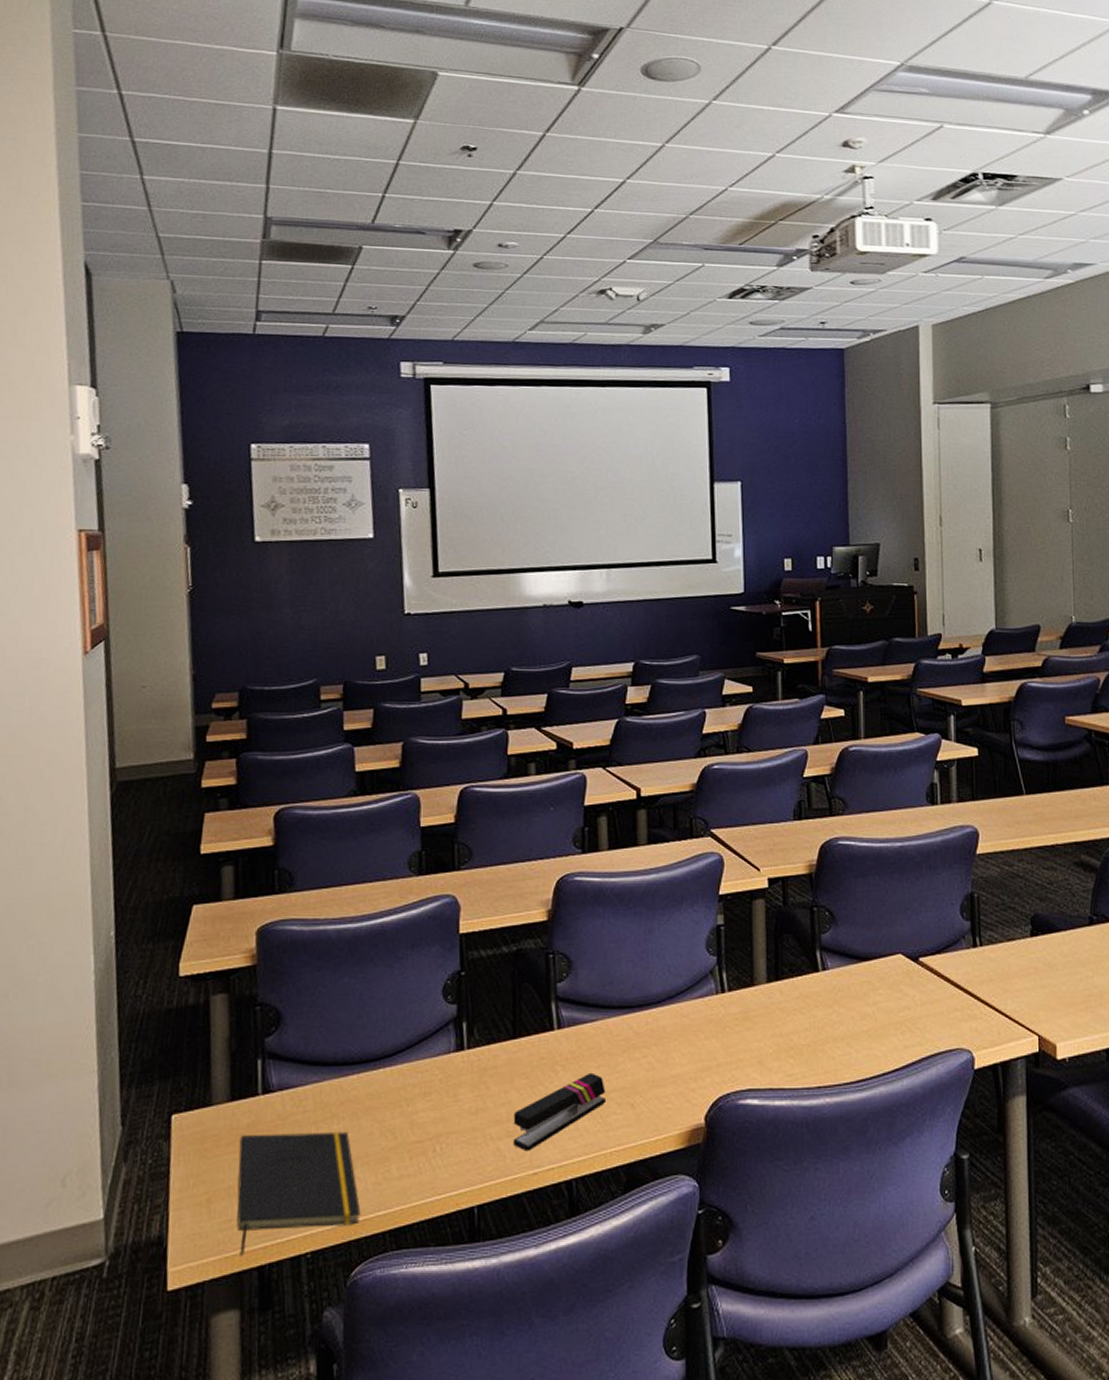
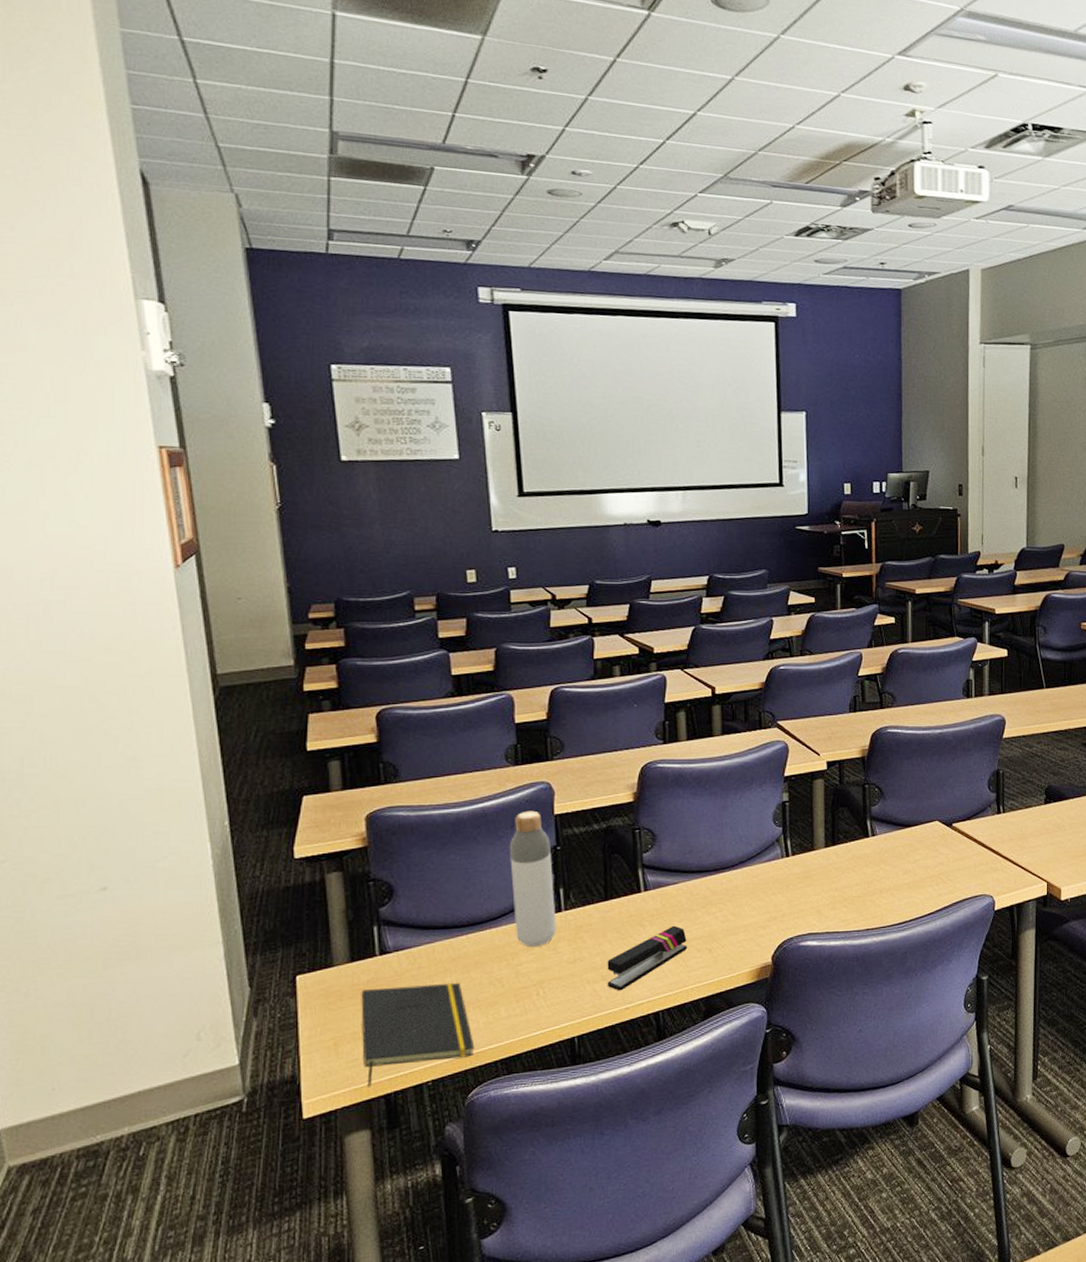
bottle: none [408,928,458,1093] -> present [509,810,556,948]

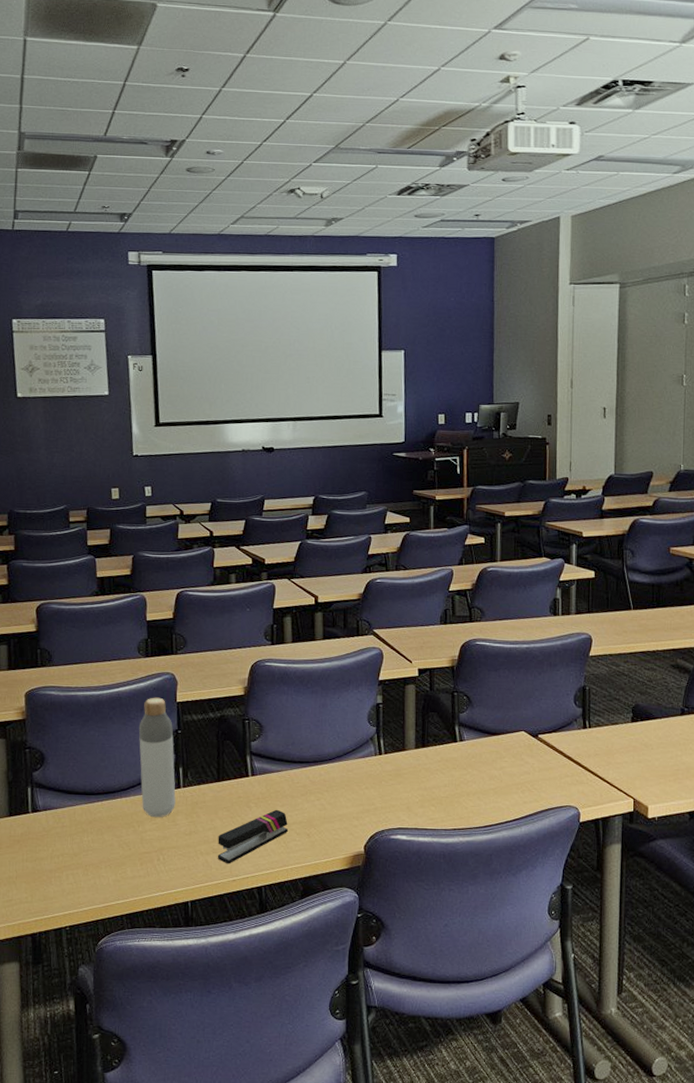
notepad: present [361,982,475,1087] -> none [15,841,105,926]

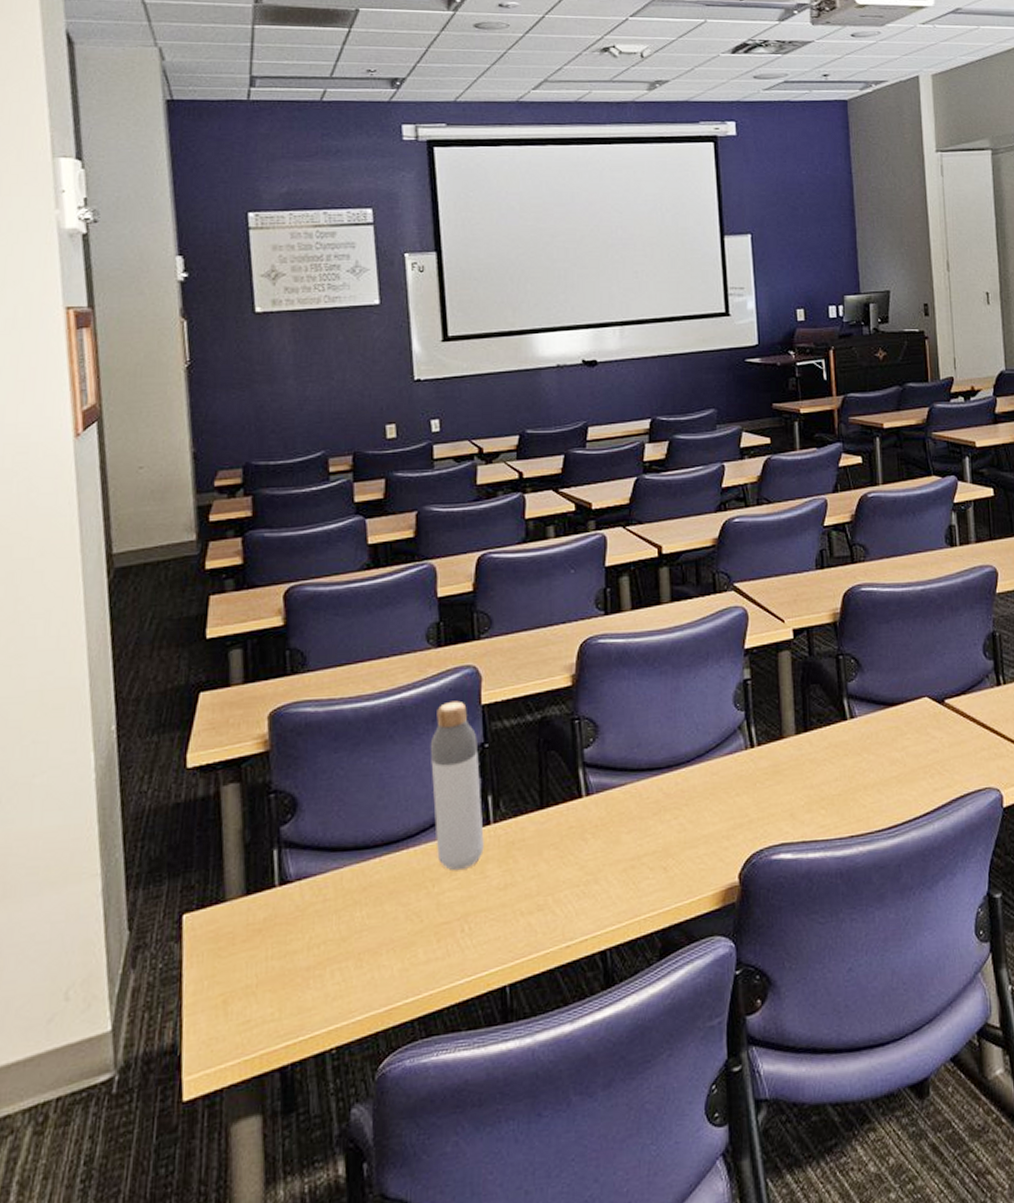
stapler: present [217,809,289,864] -> none [544,838,639,925]

